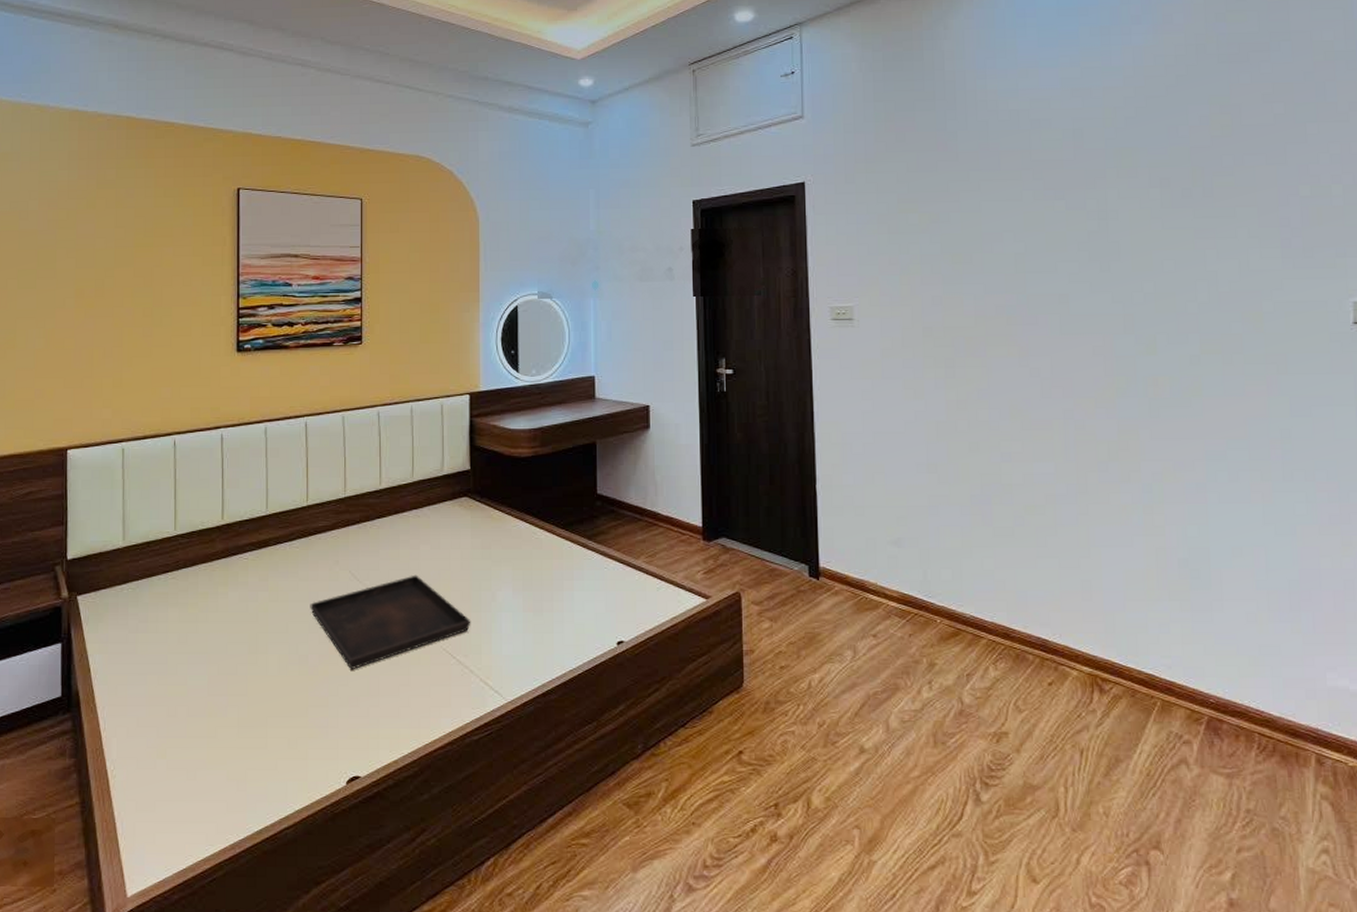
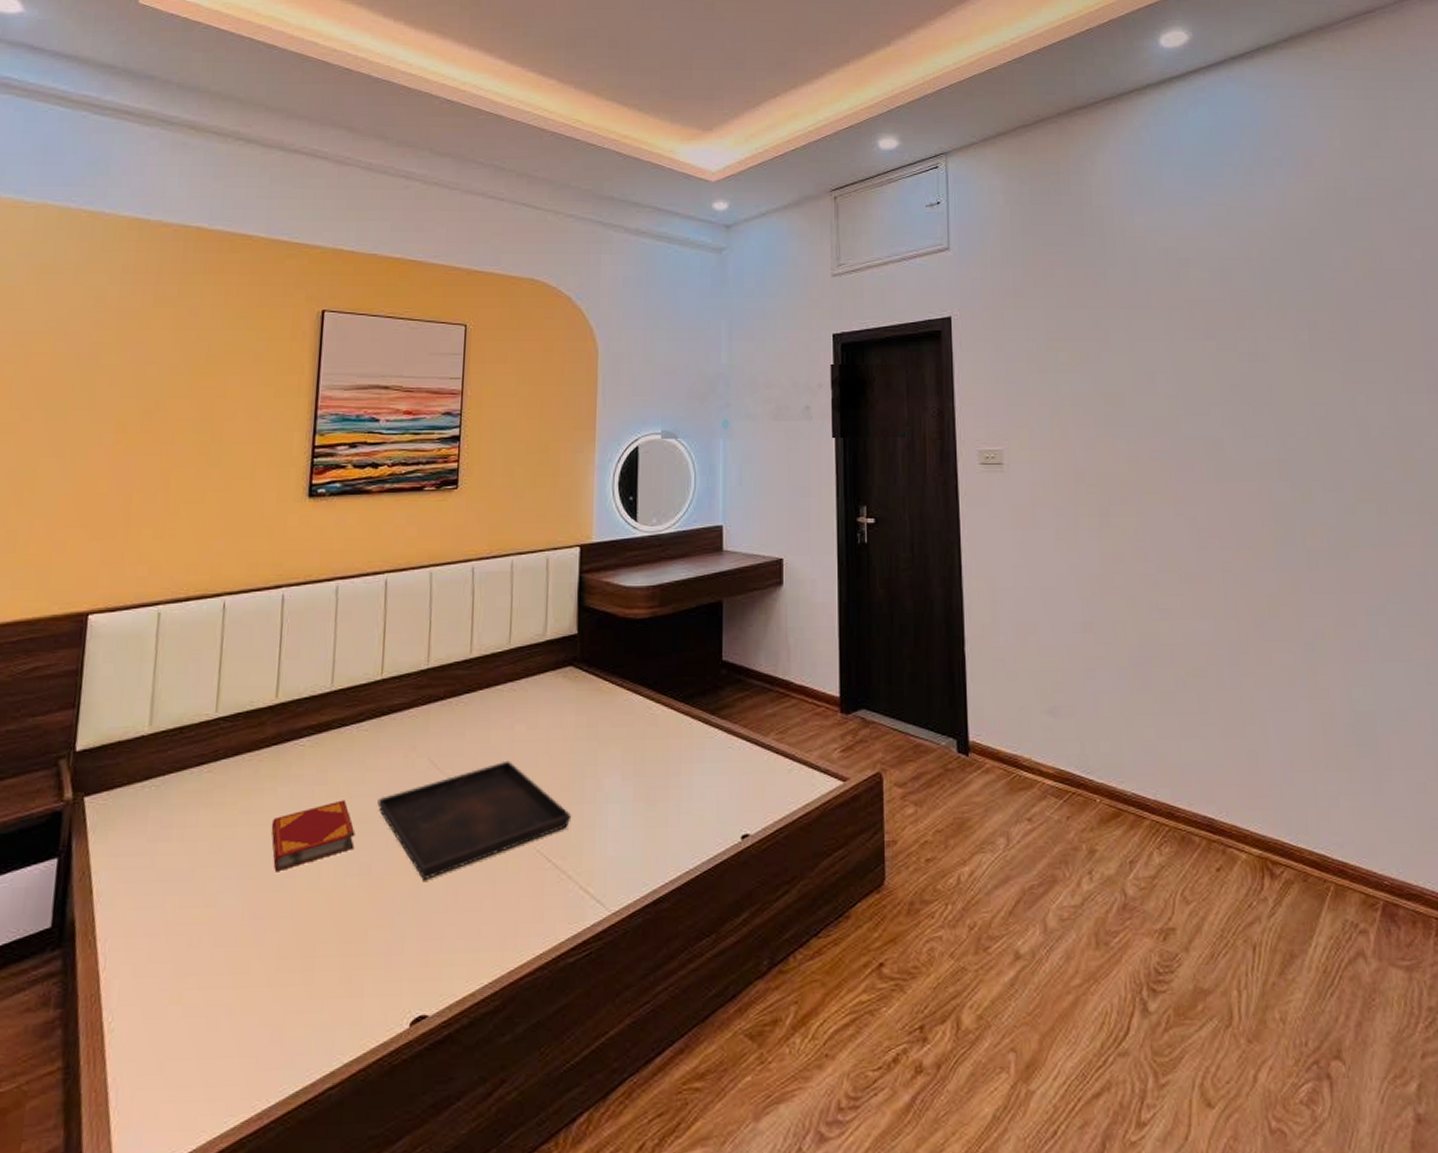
hardback book: none [226,604,293,660] -> present [271,800,355,872]

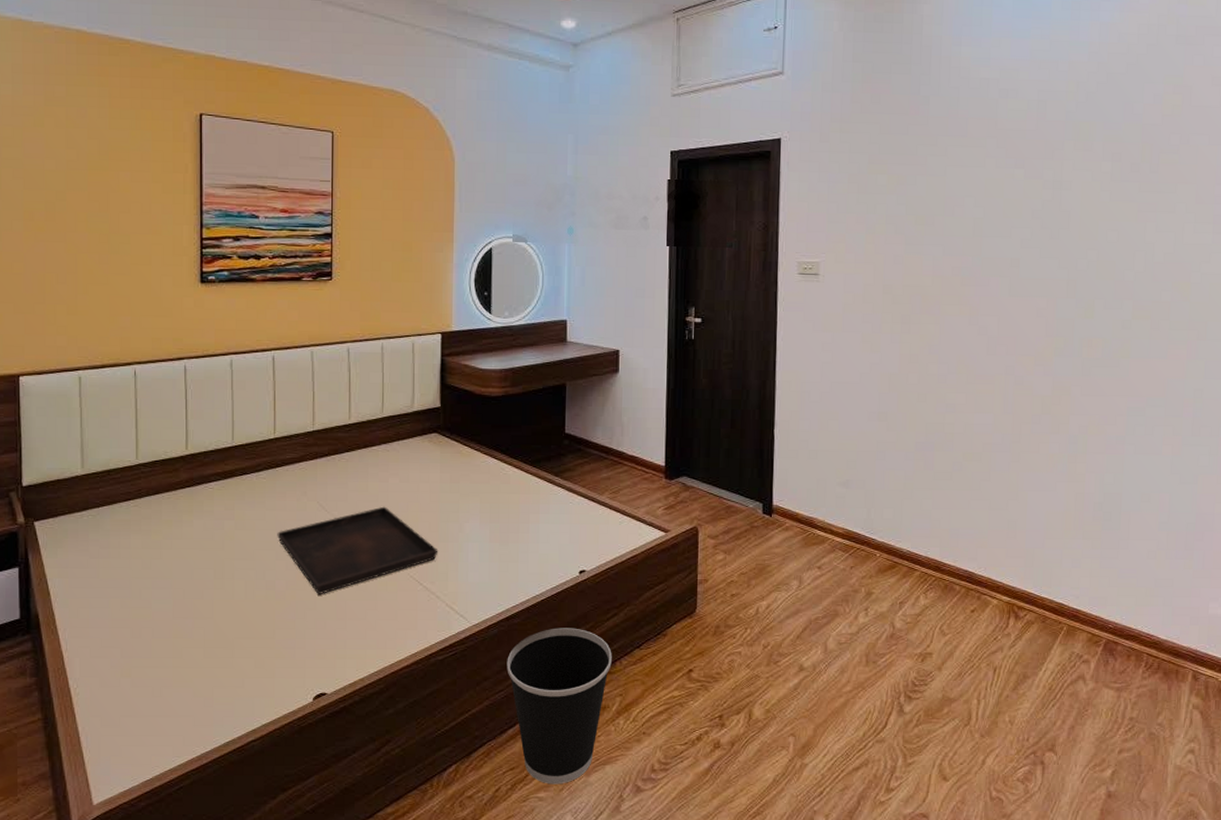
hardback book: present [271,800,355,872] -> none [191,532,260,585]
wastebasket: none [653,912,784,1136] -> present [507,628,612,785]

